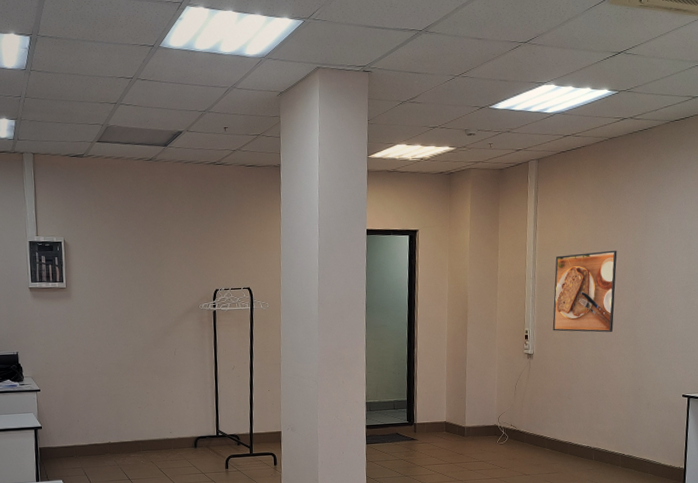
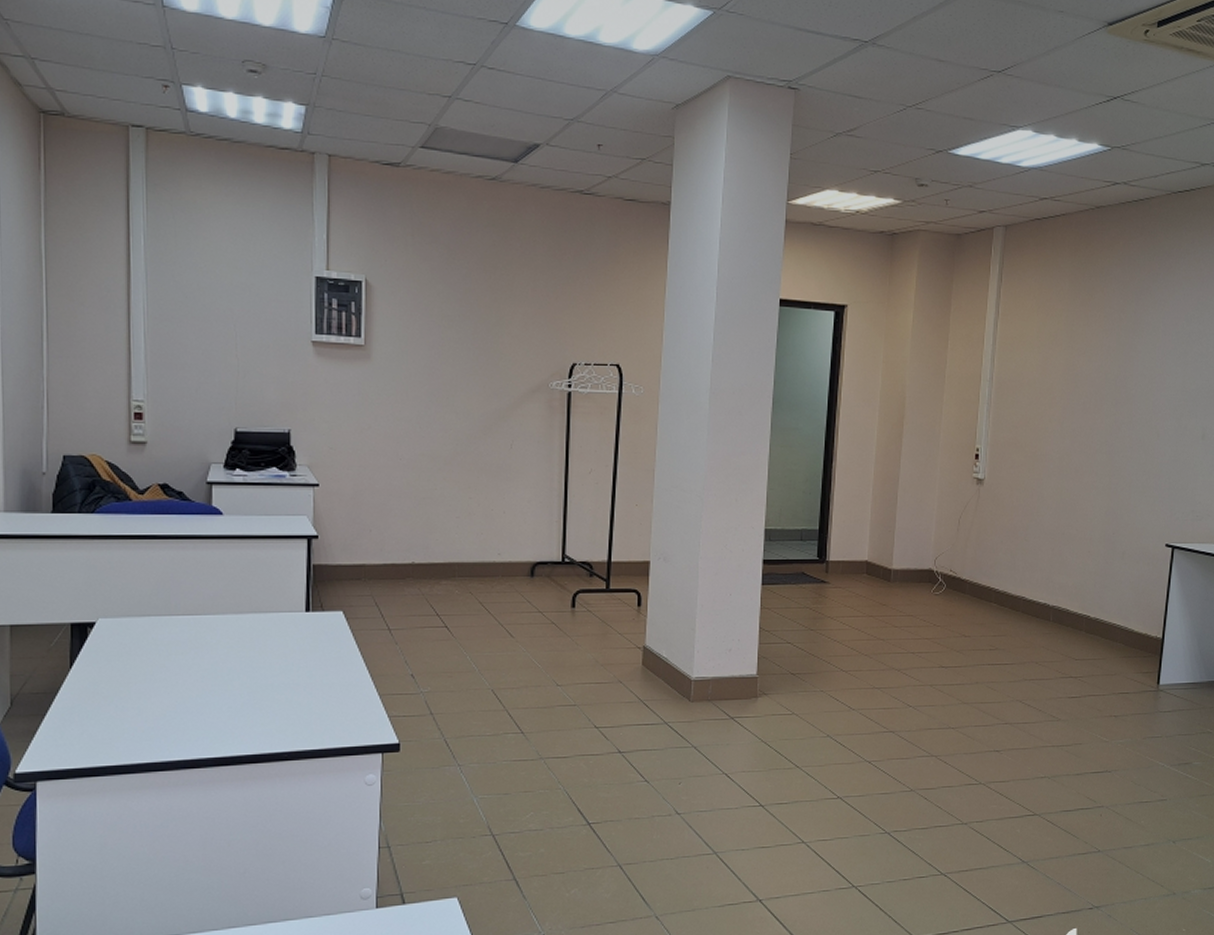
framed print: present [552,250,617,333] -> none [1010,352,1097,457]

